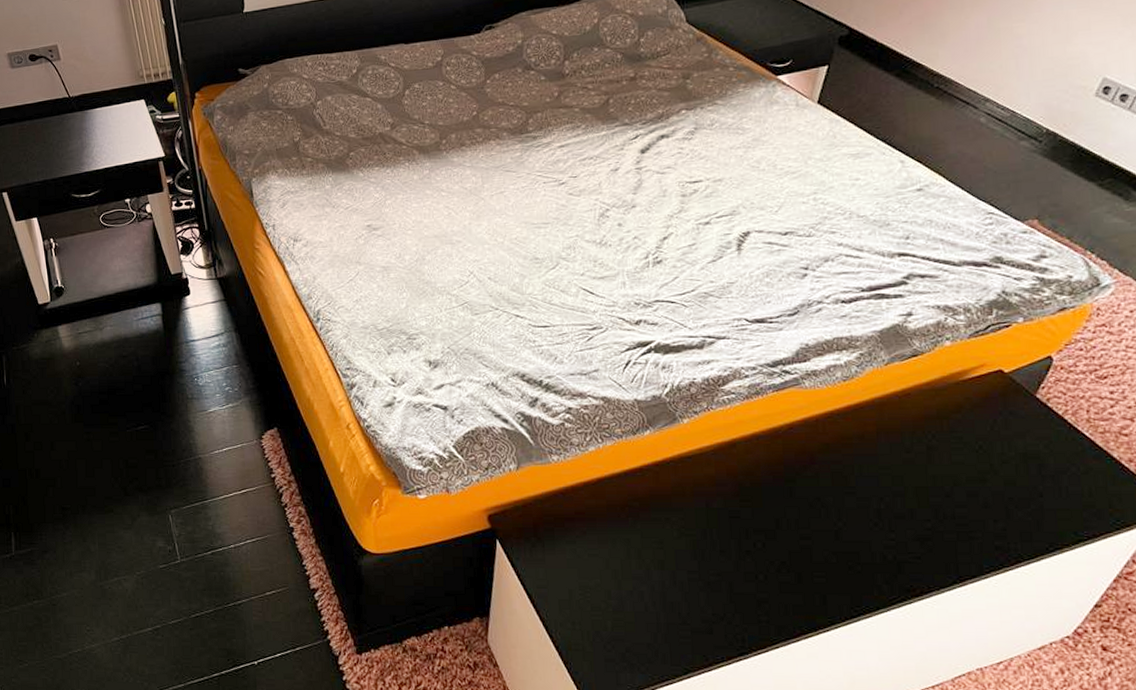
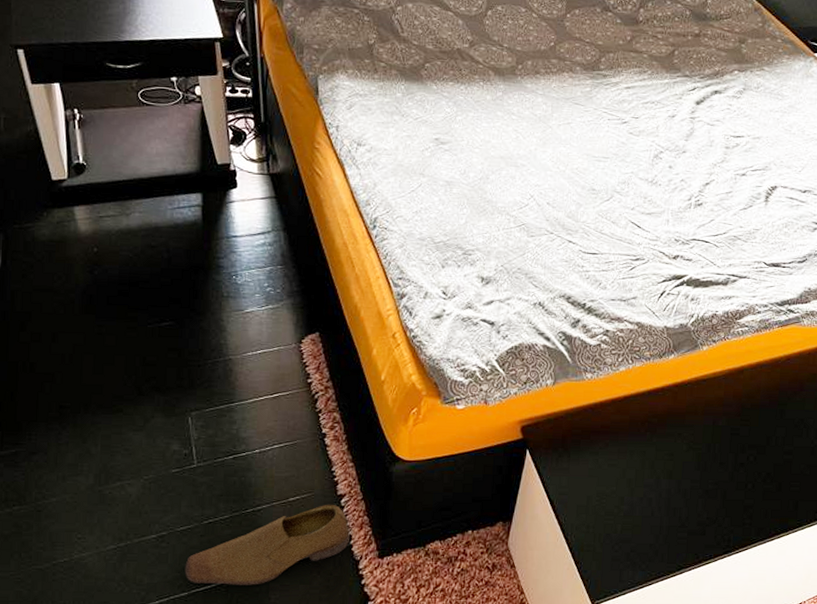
shoe: none [179,599,327,679] -> present [184,505,350,585]

